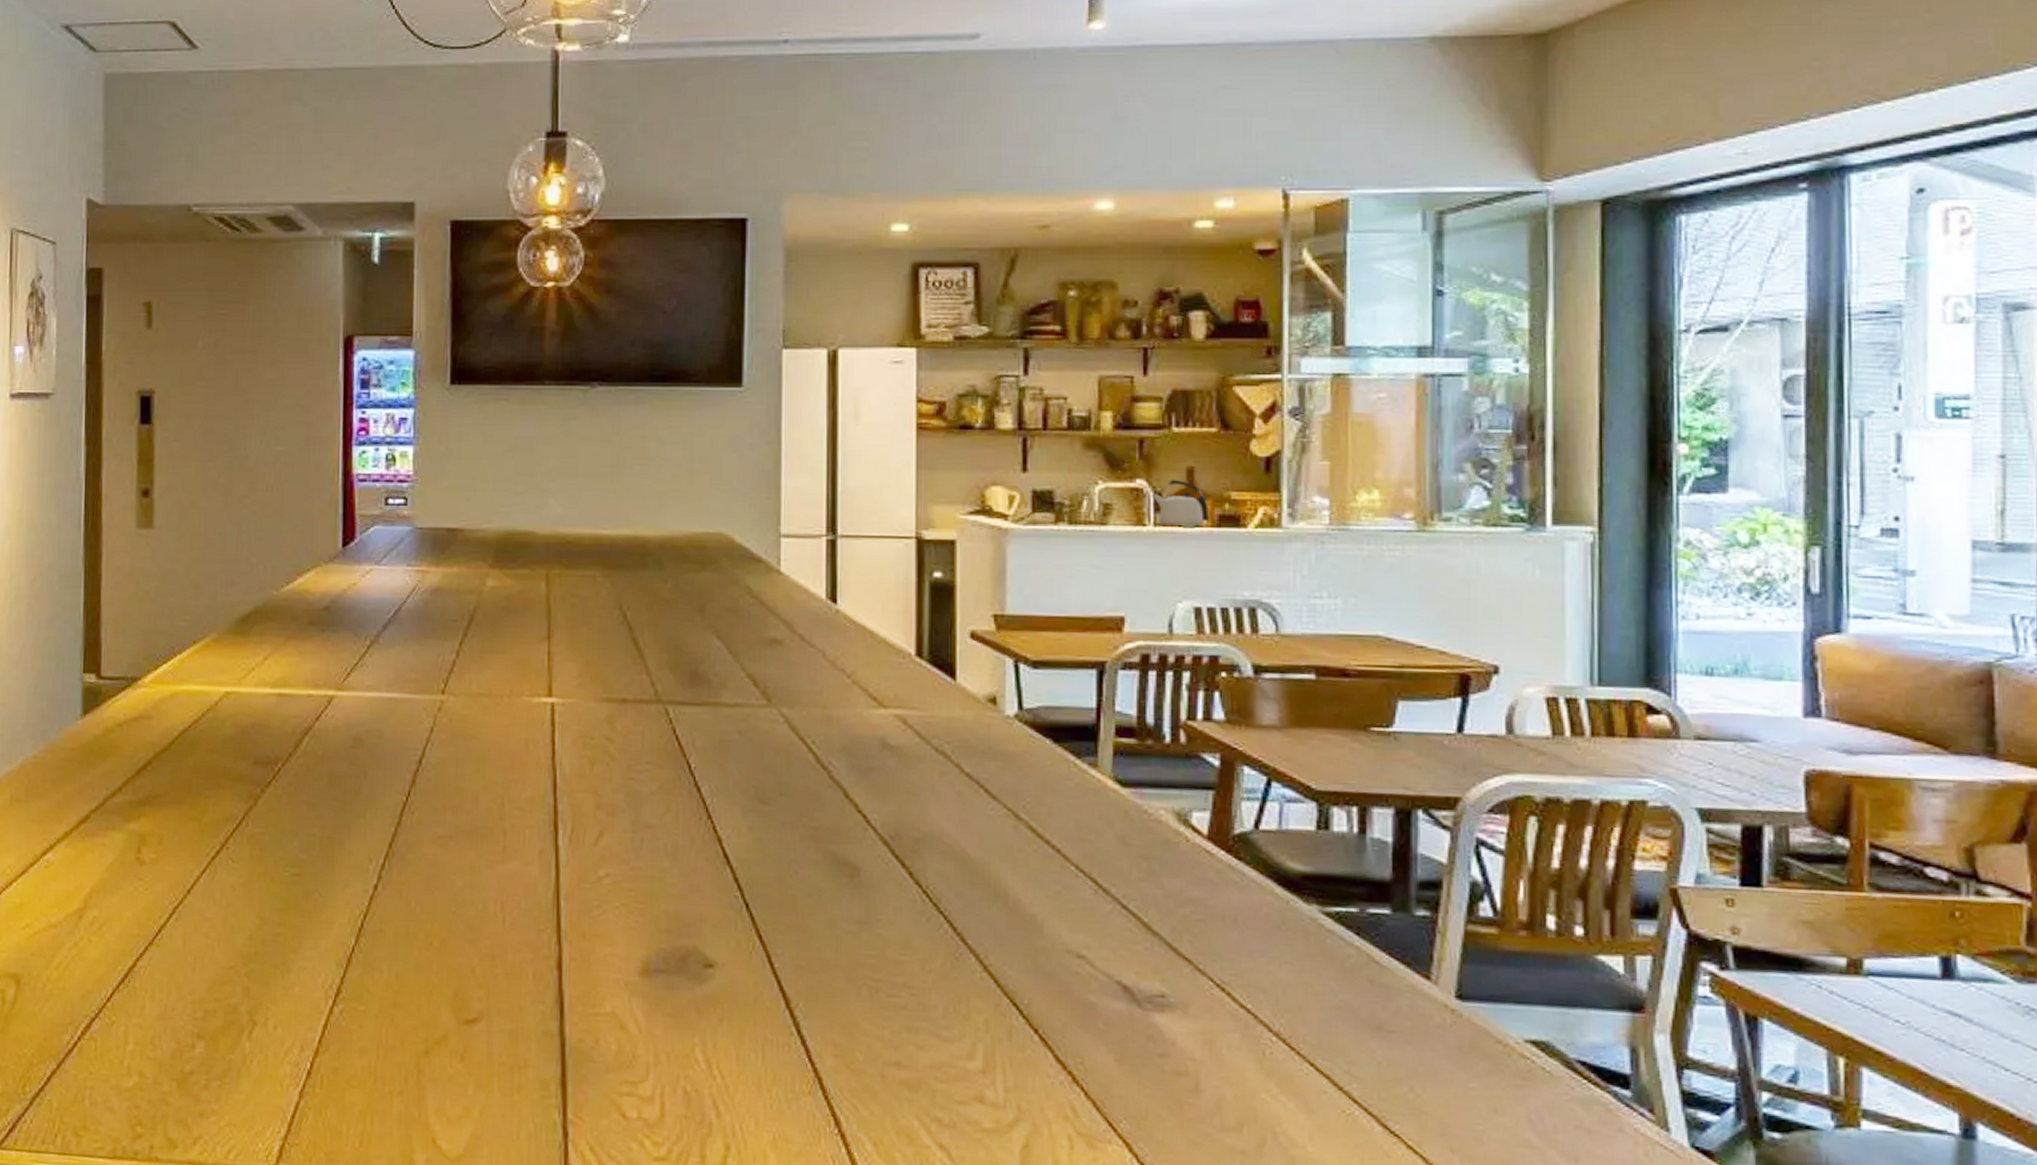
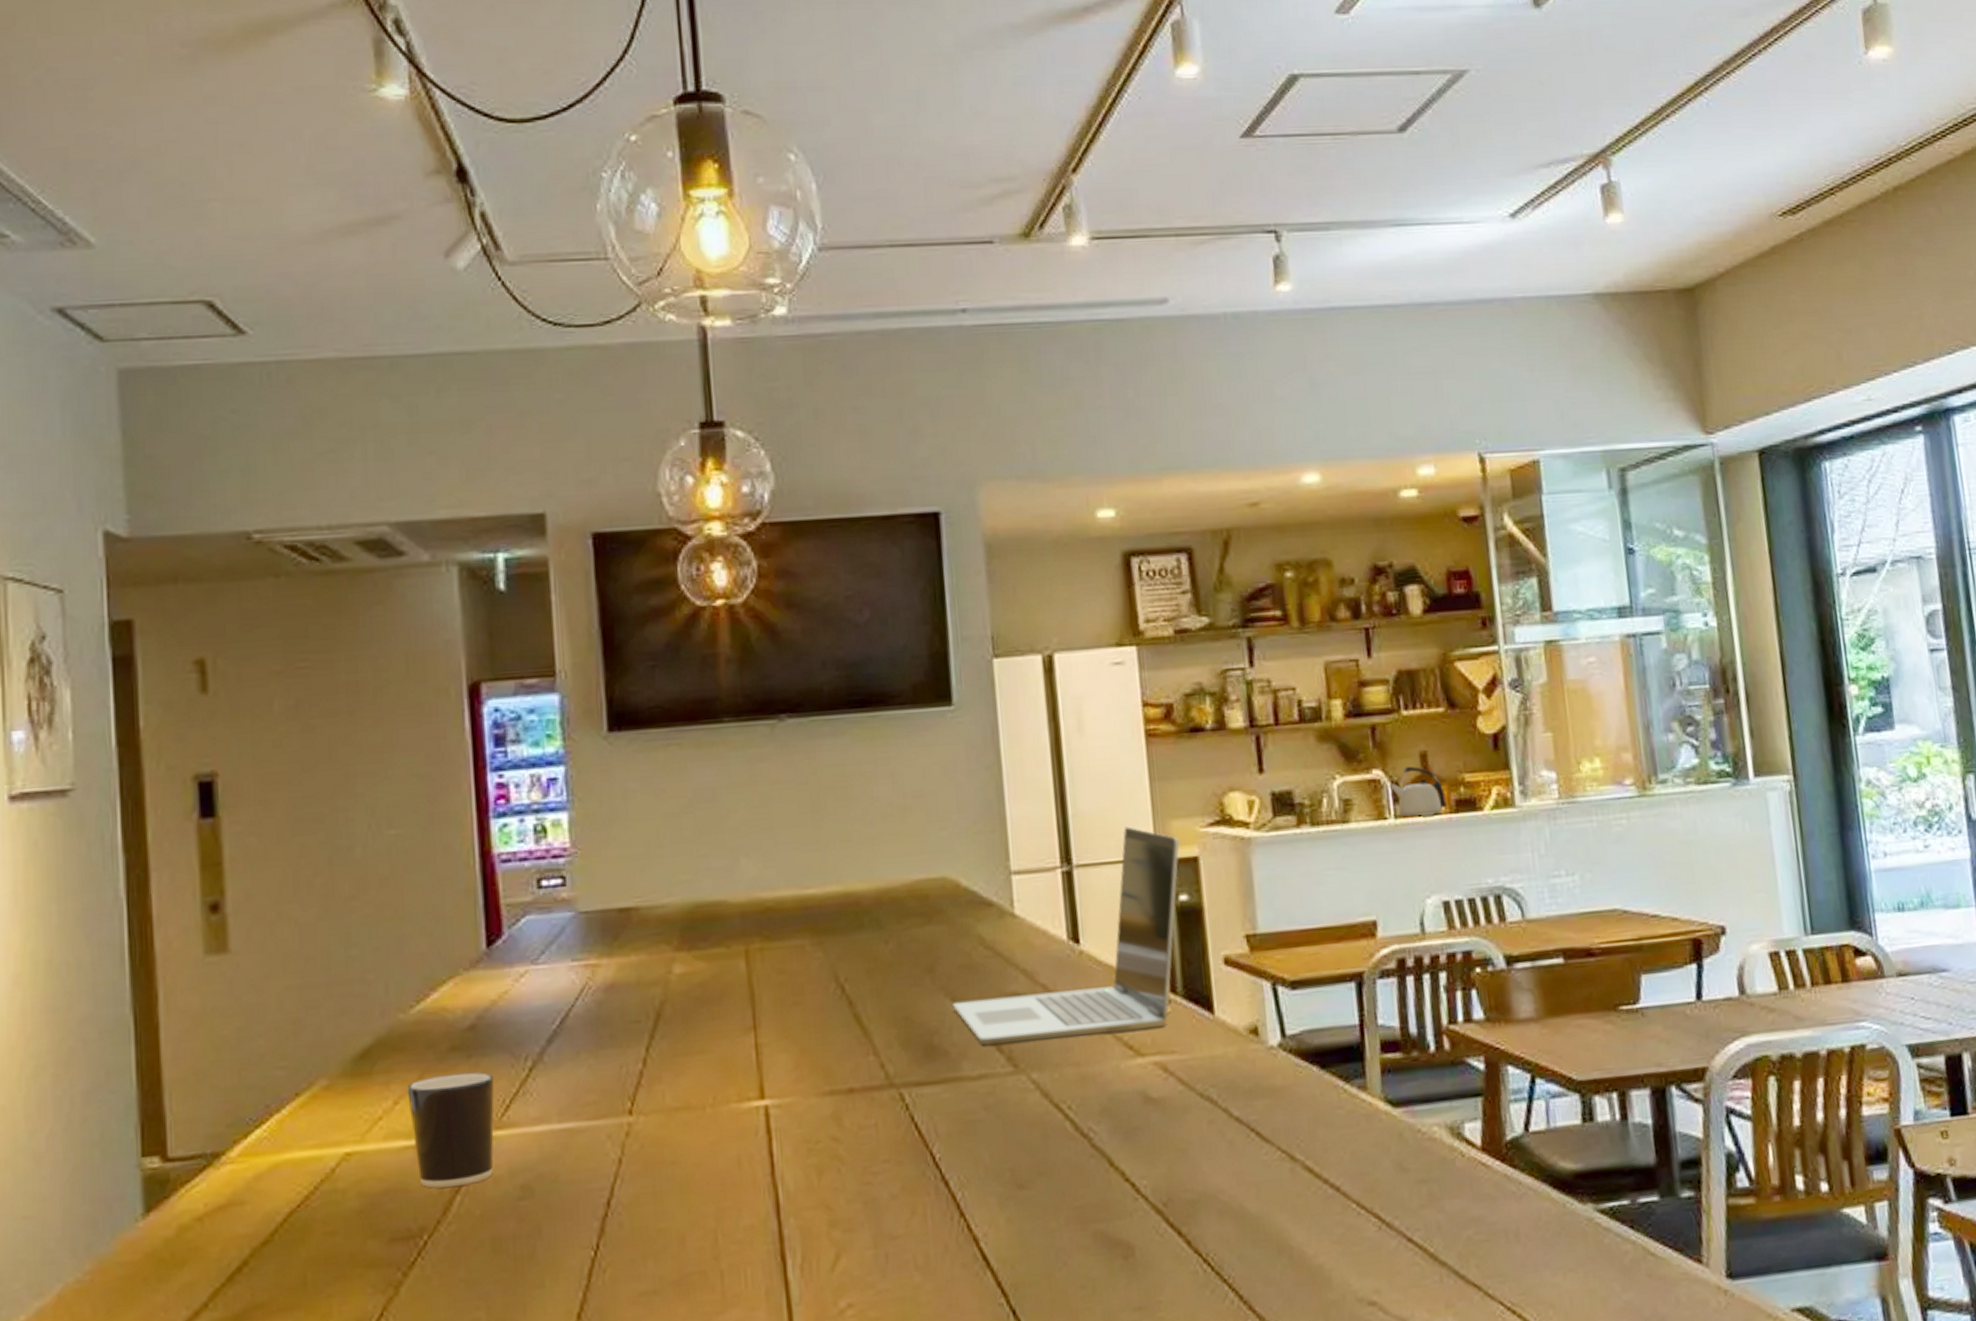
mug: none [274,642,341,731] -> present [407,1072,495,1189]
laptop: none [718,507,939,686] -> present [952,826,1180,1047]

